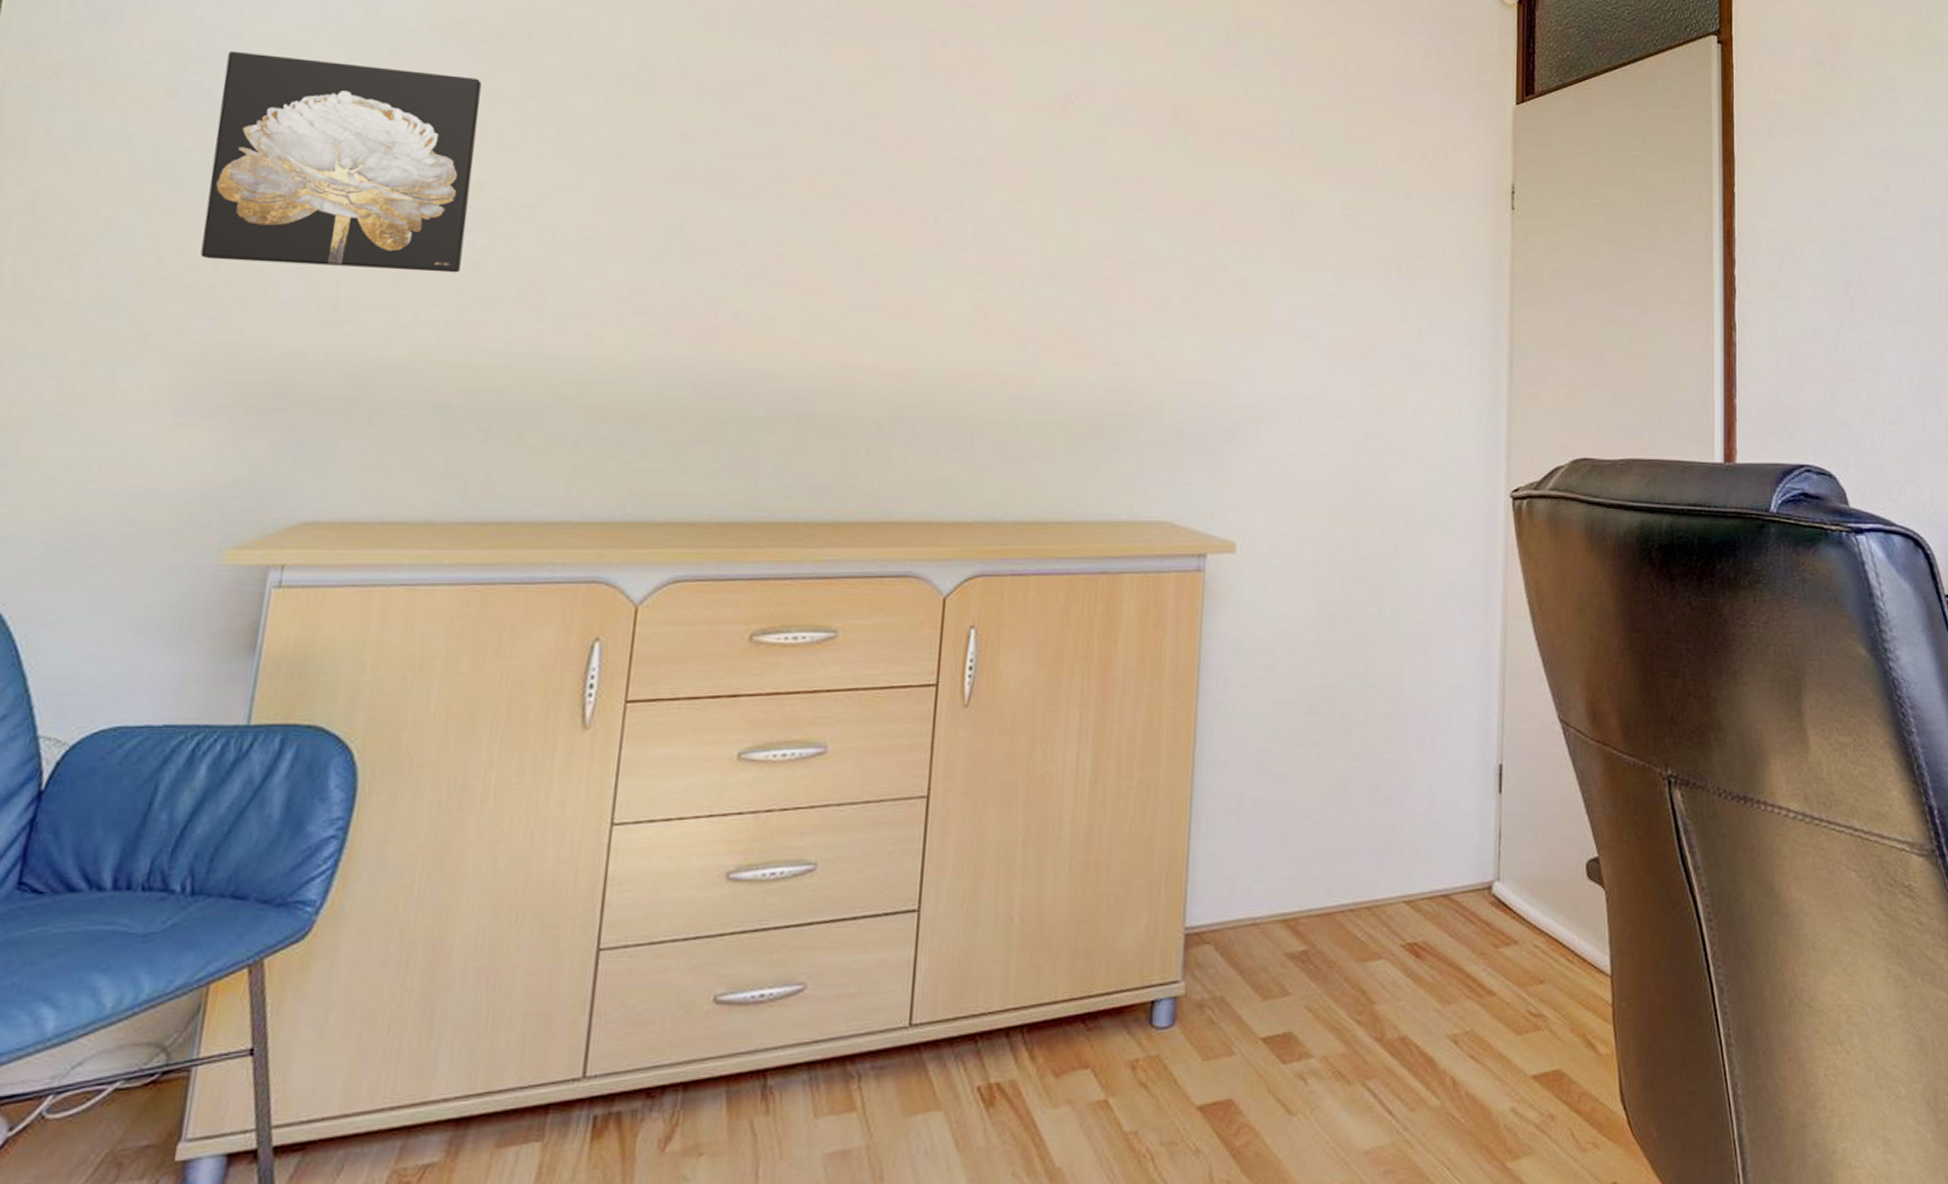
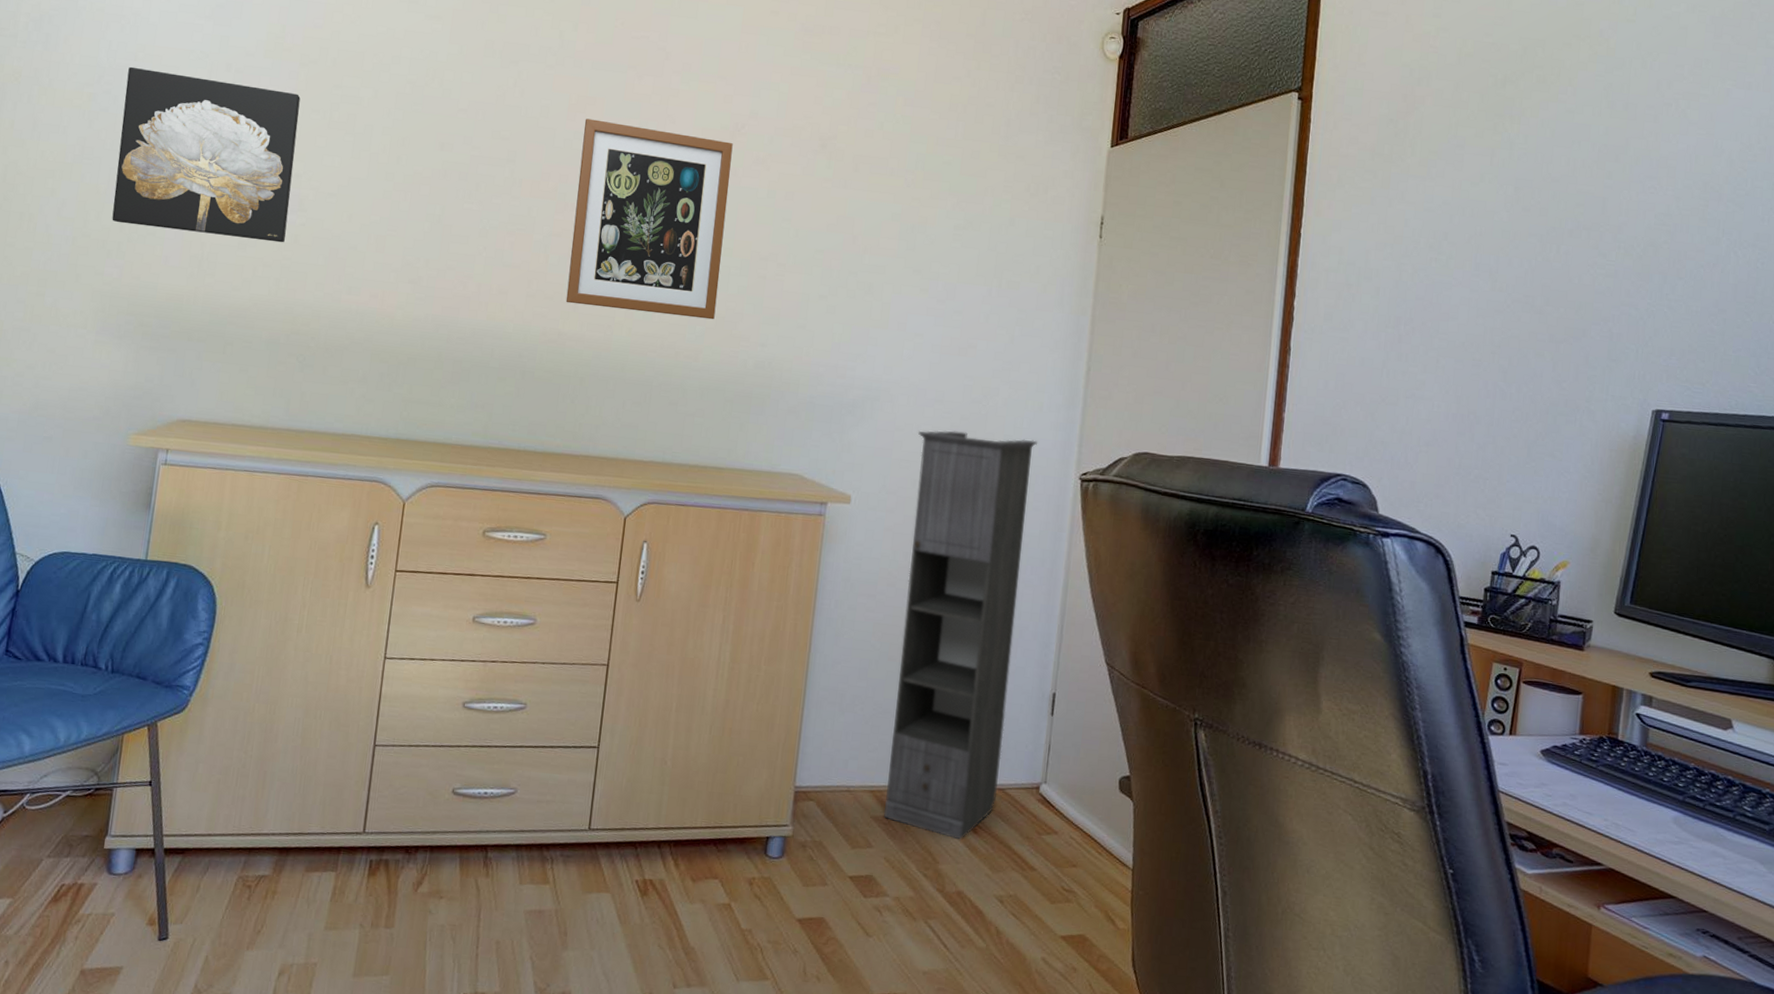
wall art: none [854,95,1065,336] -> present [565,118,733,320]
storage cabinet: none [1302,451,1458,969] -> present [884,430,1037,840]

